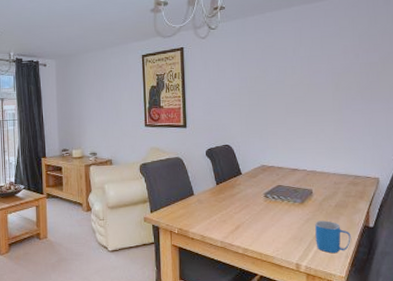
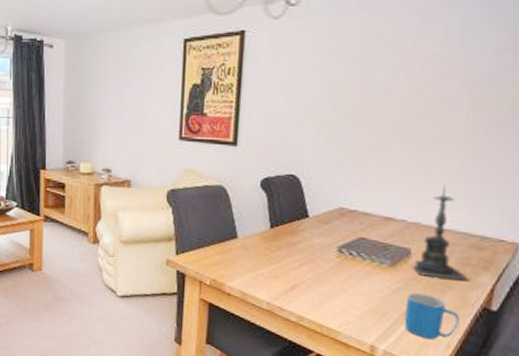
candle holder: none [315,142,353,209] -> present [412,184,471,282]

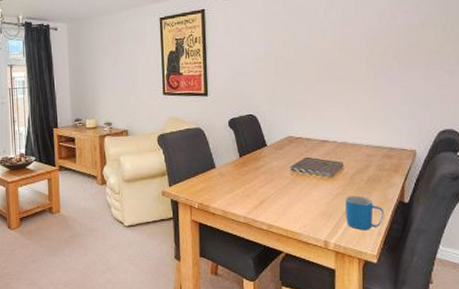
candle holder: present [412,184,471,282] -> none [346,112,387,183]

